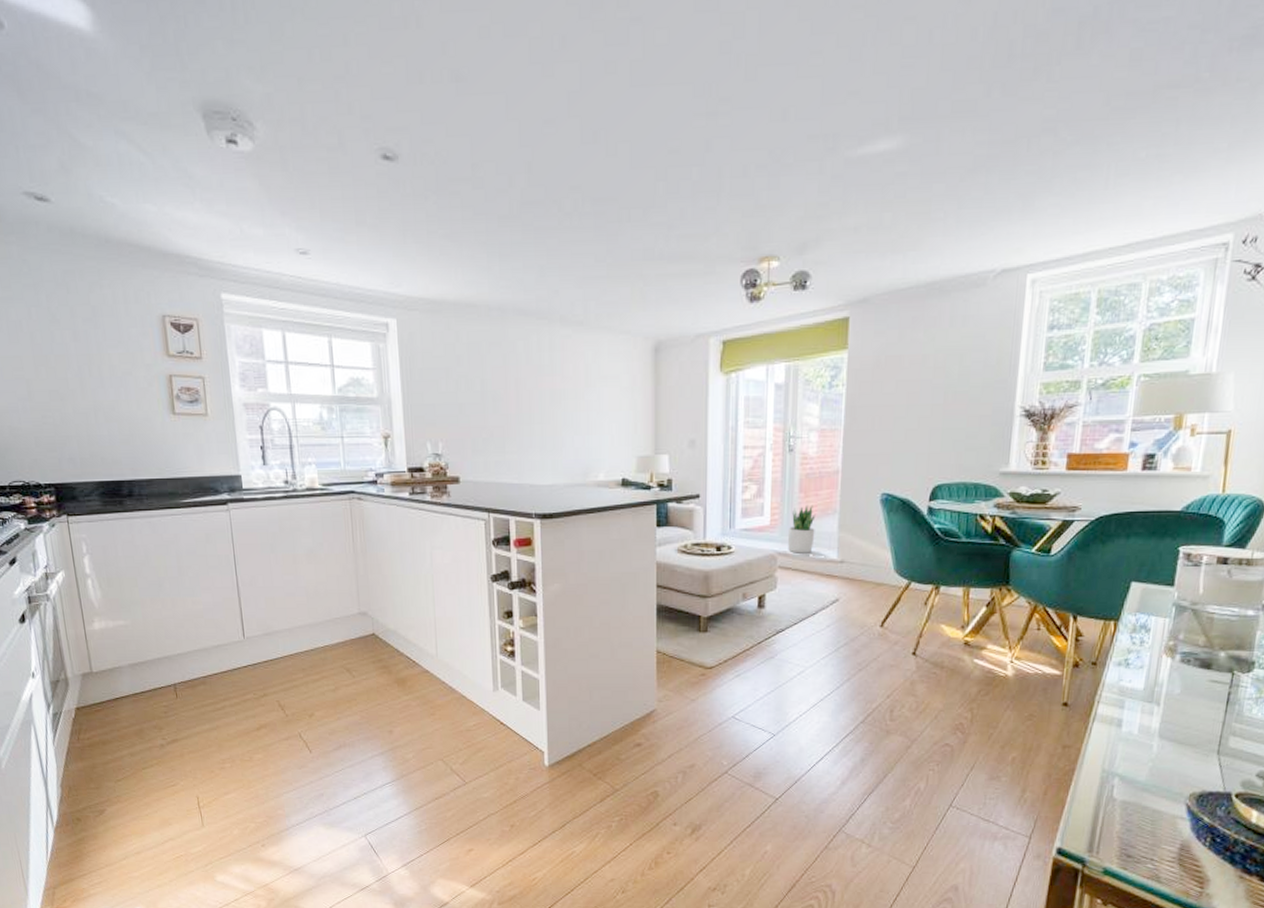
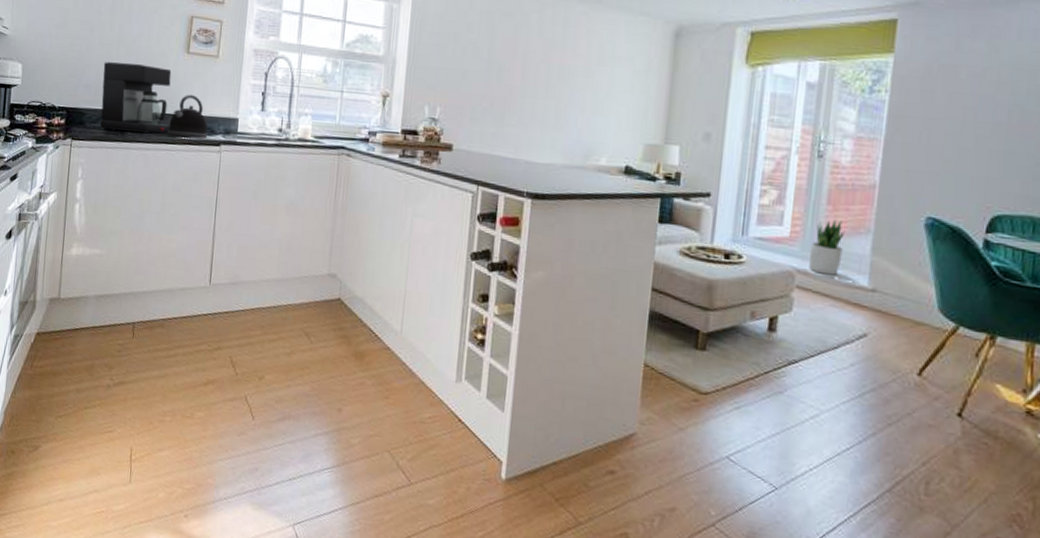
coffee maker: none [84,431,171,502] -> present [100,62,172,134]
kettle: none [169,457,213,501] -> present [167,95,208,139]

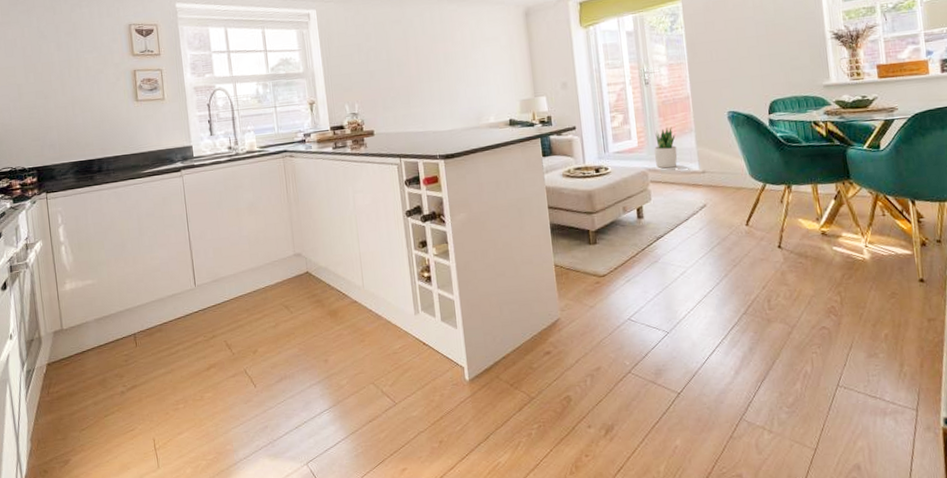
coffee maker: present [100,62,172,134] -> none [63,117,134,178]
kettle: present [167,95,208,139] -> none [132,134,169,172]

